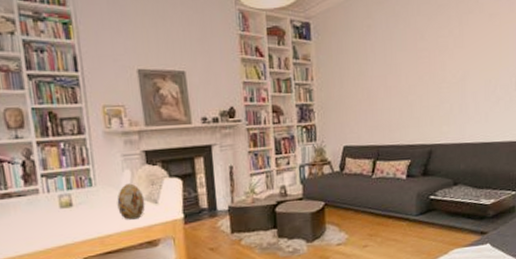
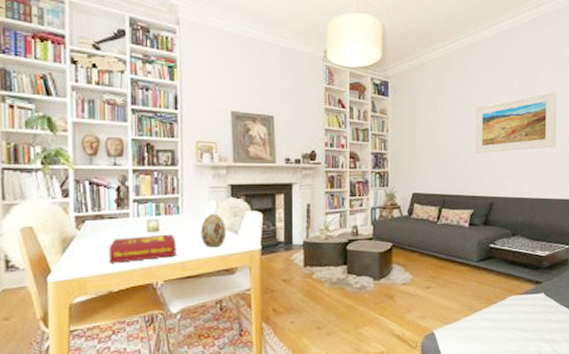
book: none [20,208,94,244] -> present [108,234,177,263]
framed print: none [408,20,501,98] -> present [475,91,557,154]

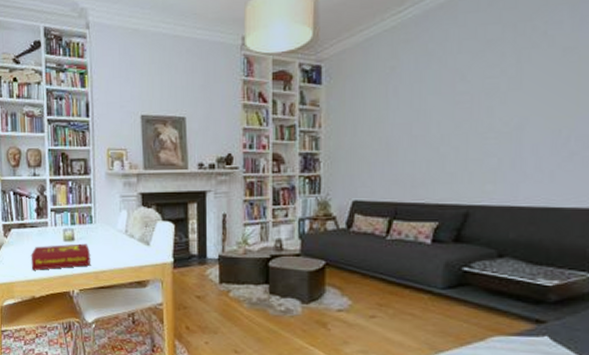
decorative egg: present [201,213,227,248] -> none [113,223,138,259]
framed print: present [475,91,557,154] -> none [442,55,580,150]

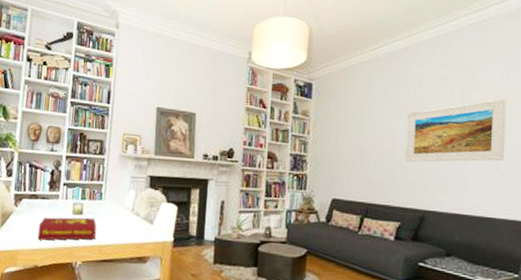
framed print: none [442,55,580,150] -> present [404,98,507,163]

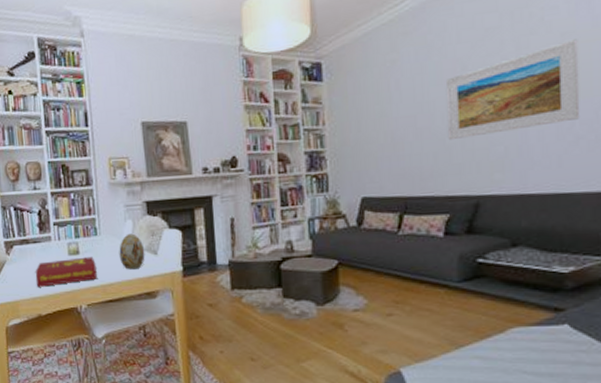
decorative egg: none [118,202,143,235] -> present [119,233,145,270]

